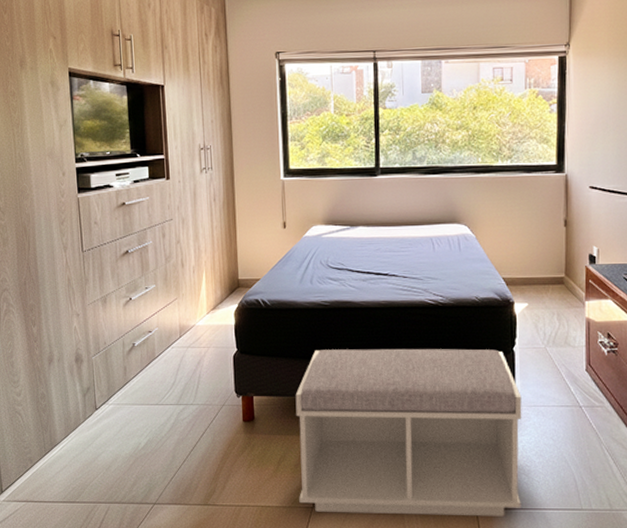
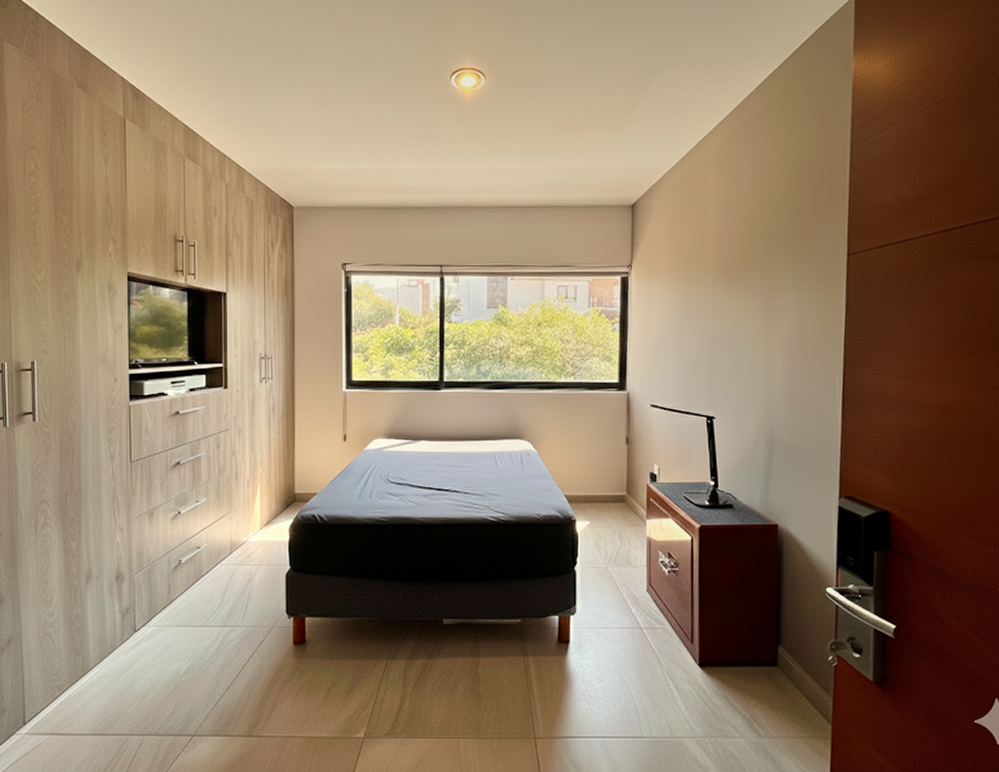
bench: present [295,348,522,517] -> none [349,567,583,746]

